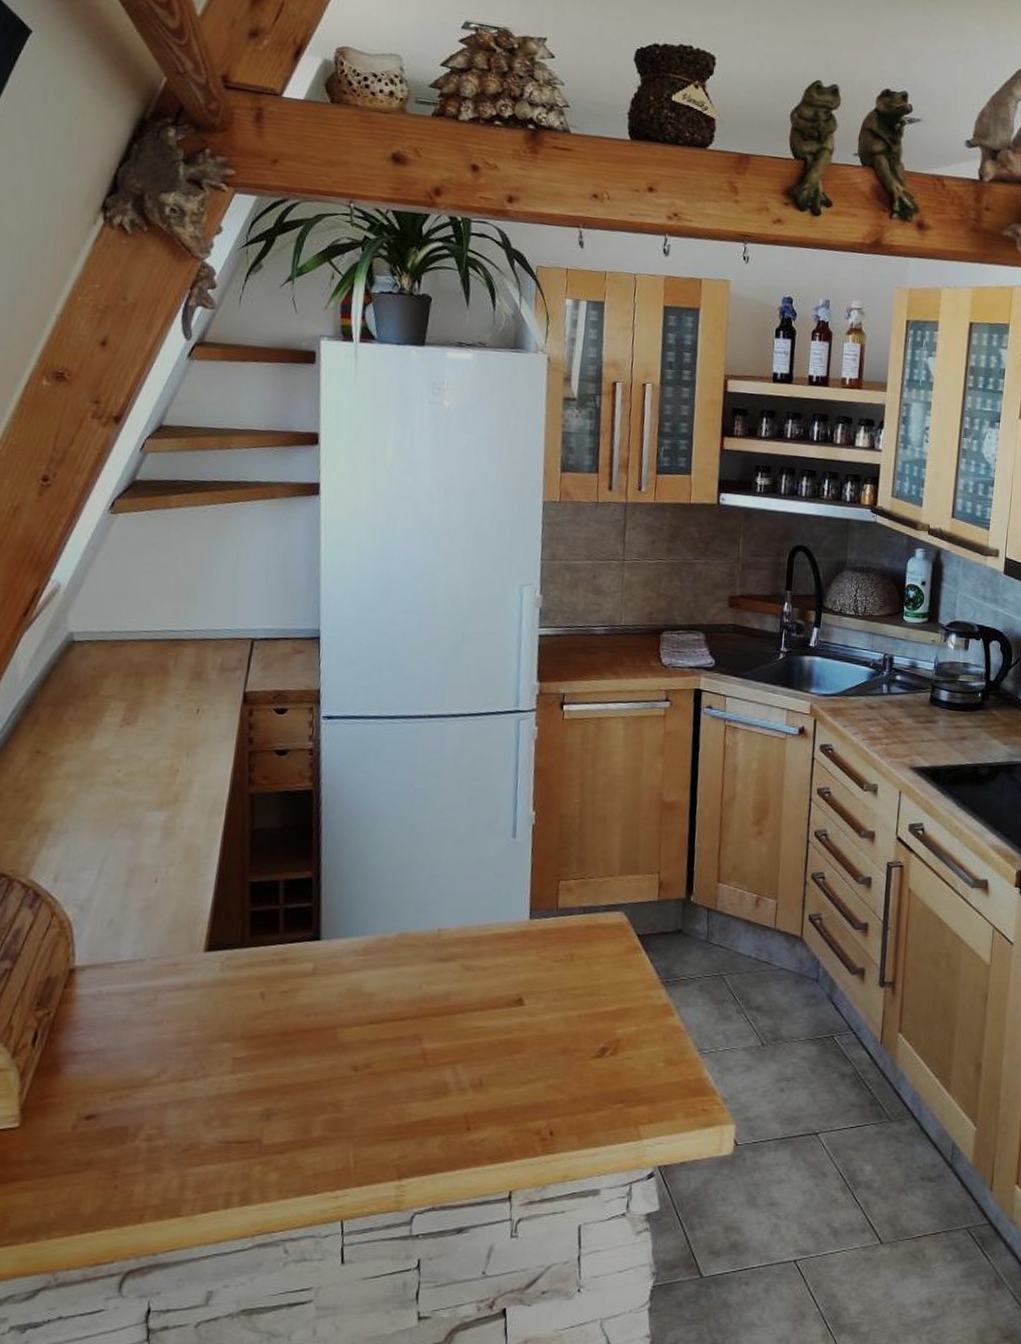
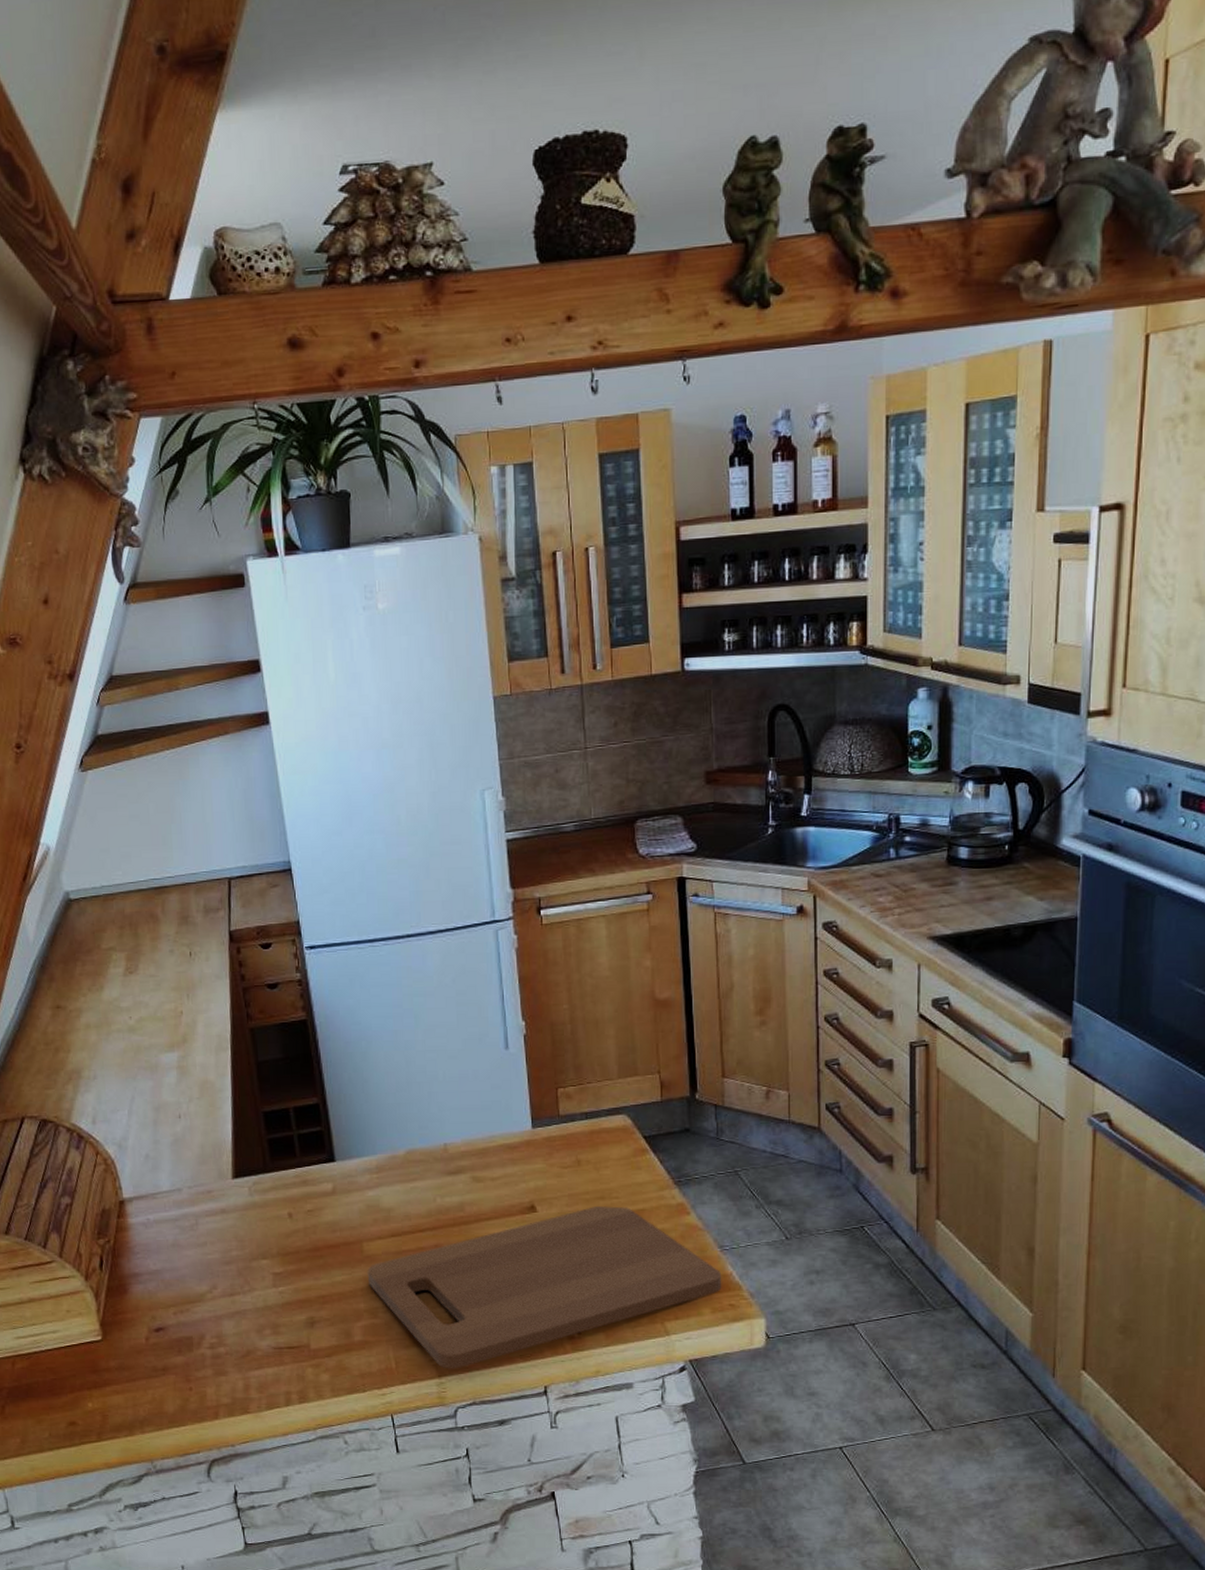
cutting board: none [337,1003,698,1171] -> present [367,1206,722,1369]

